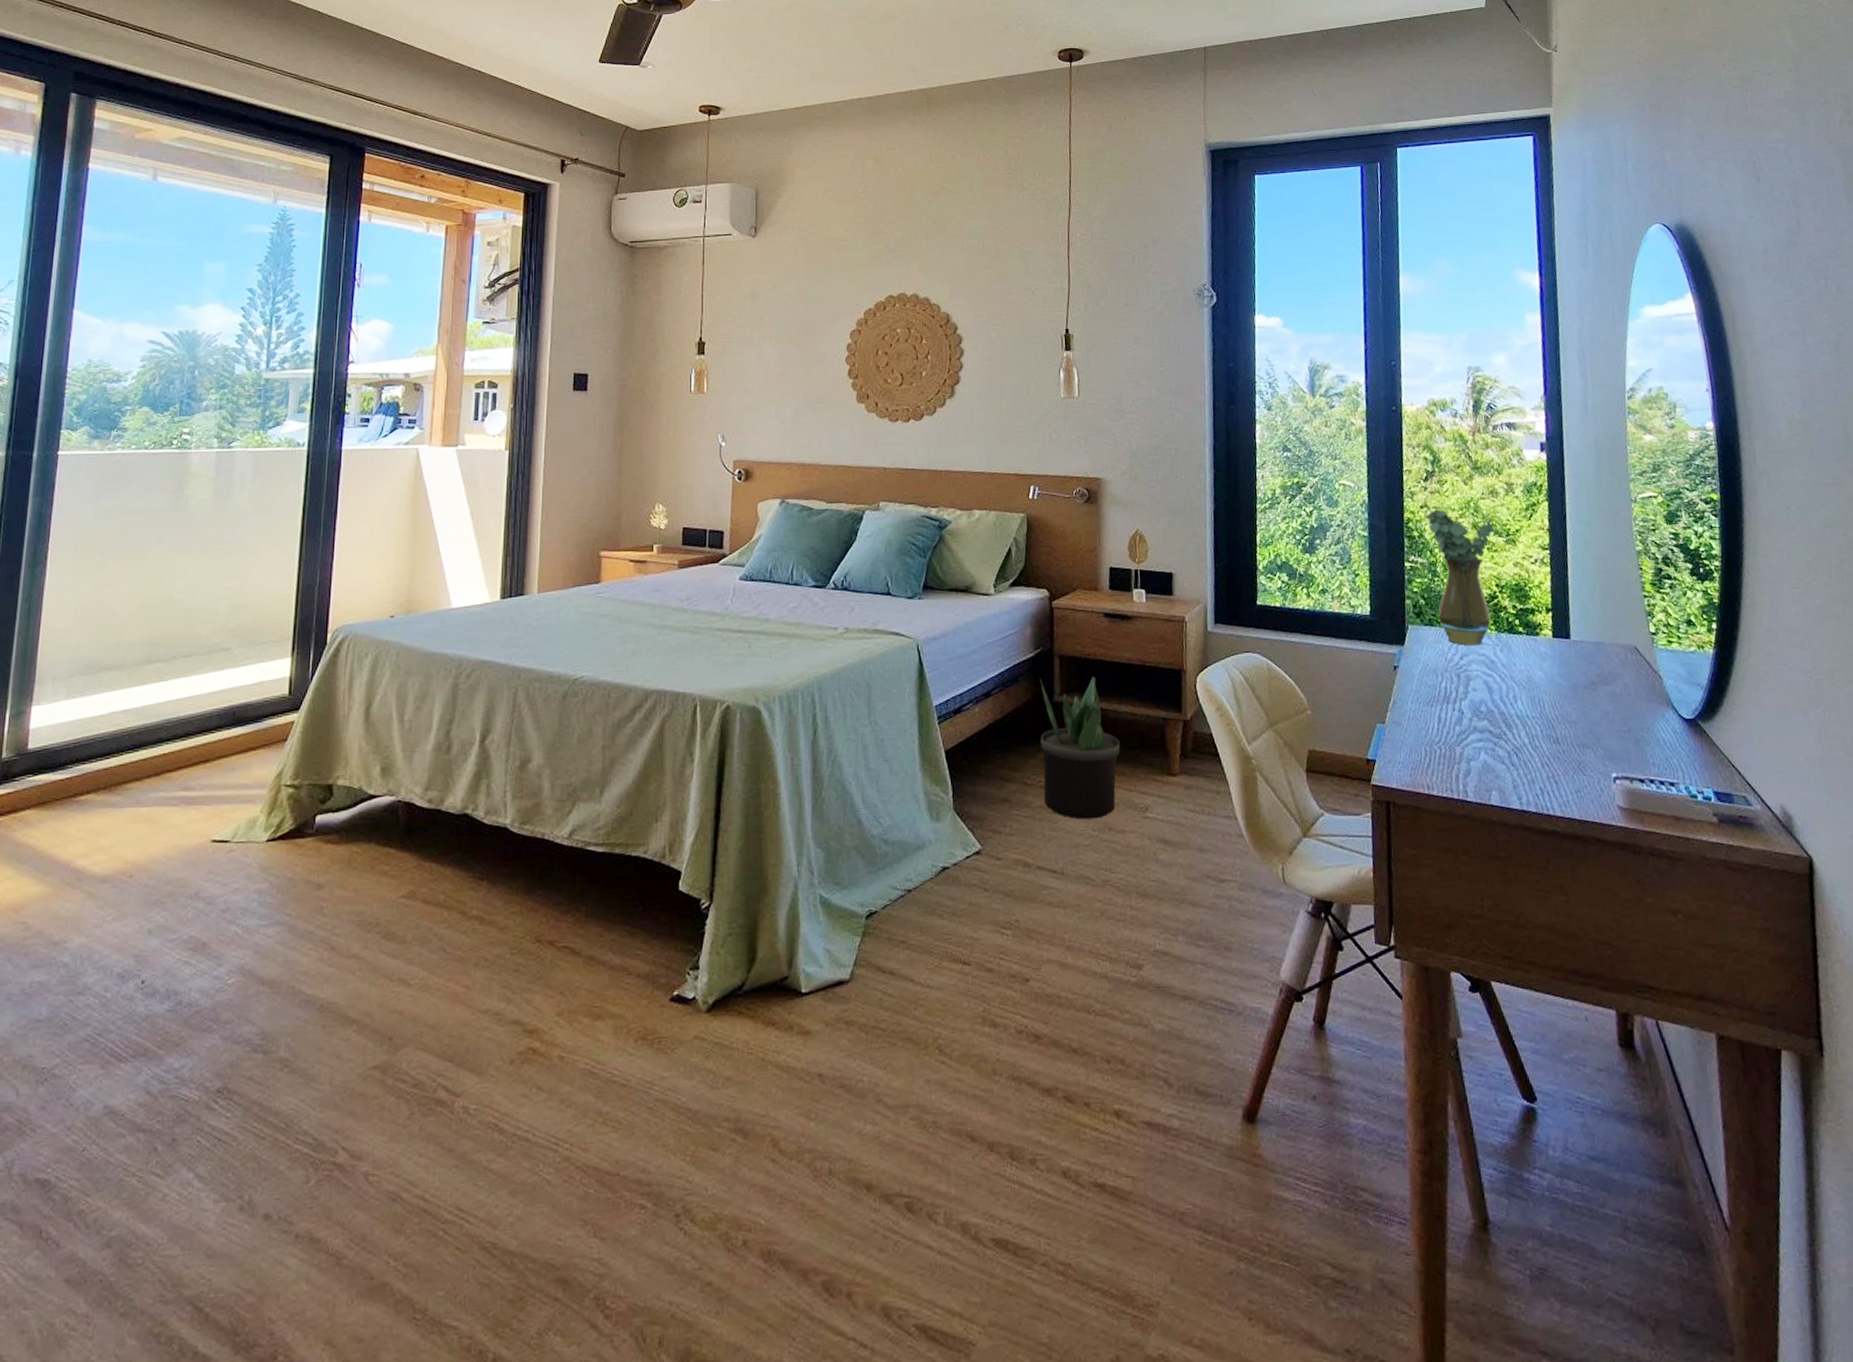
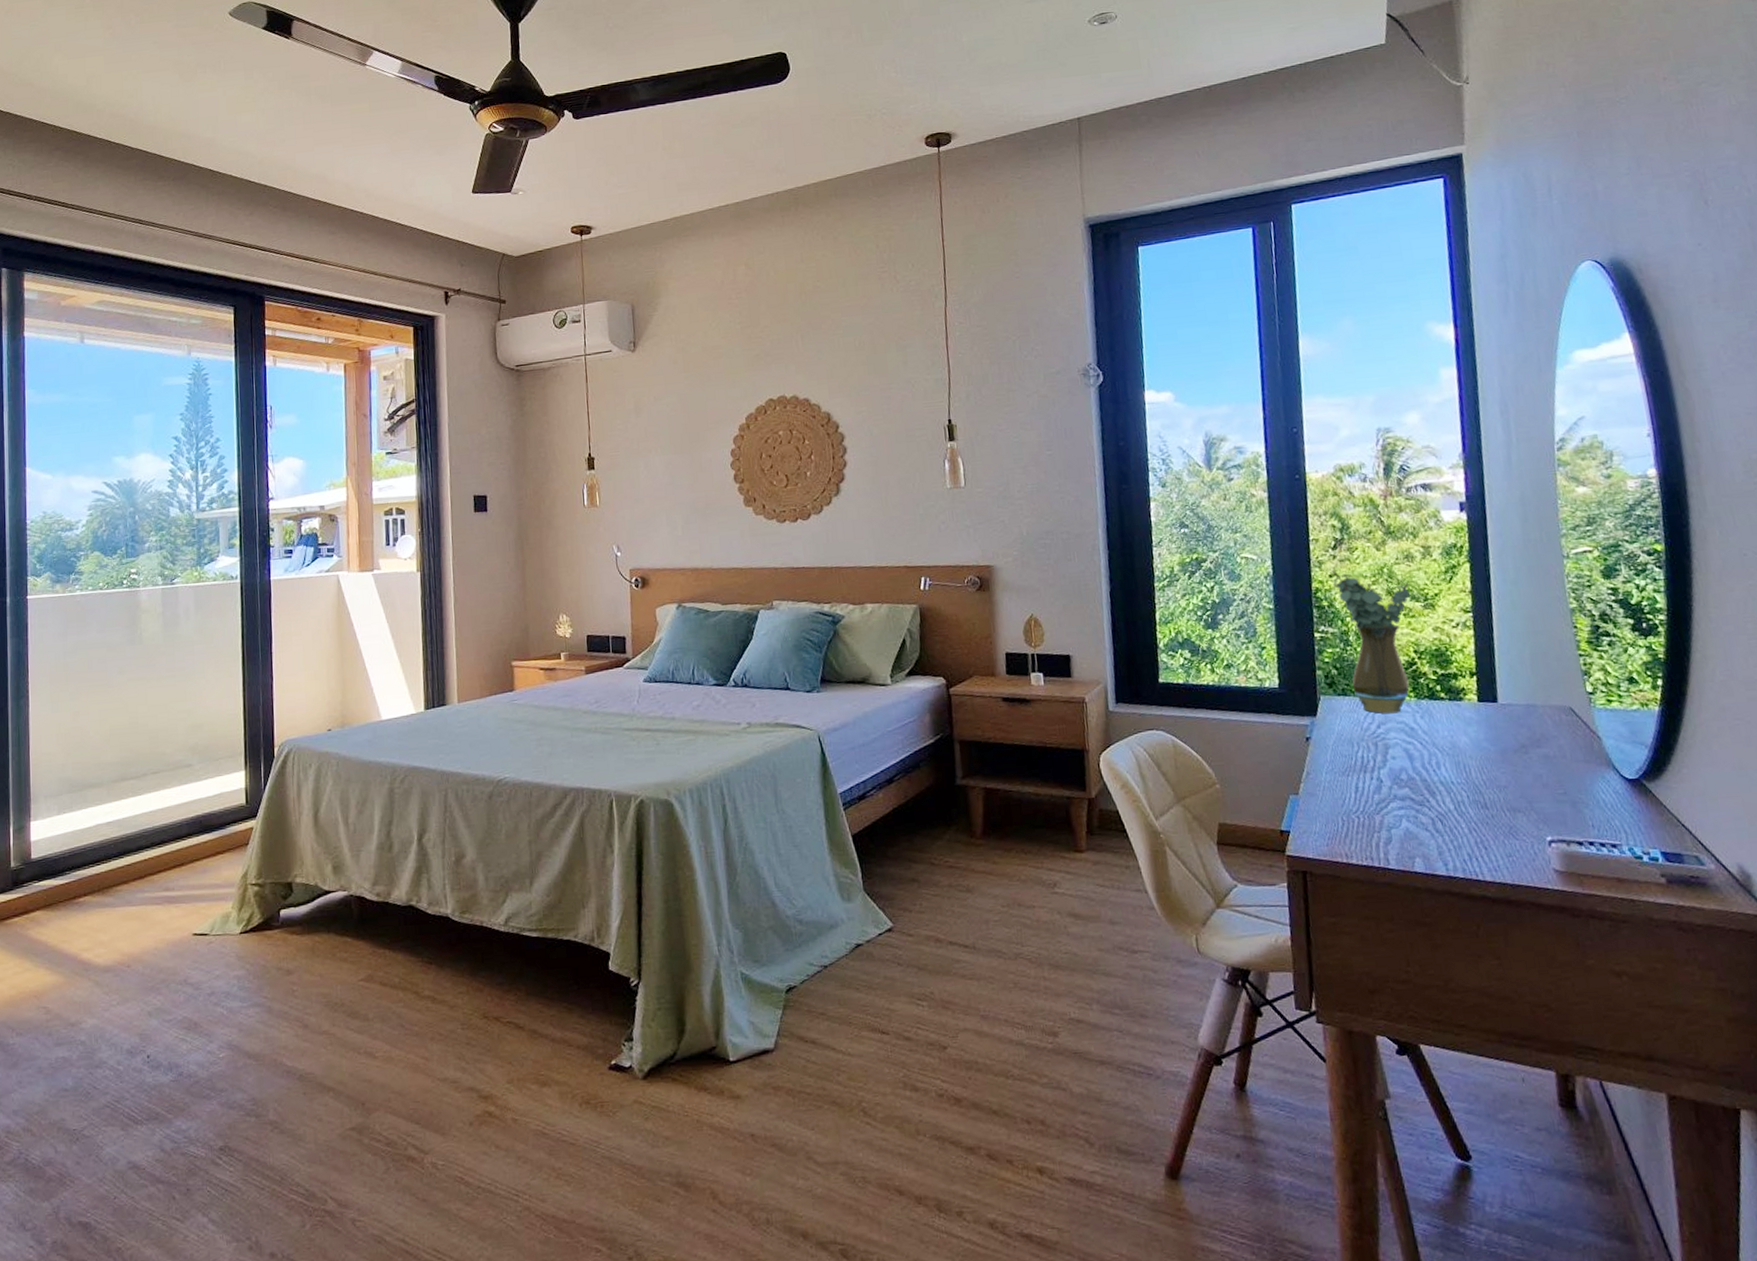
planter: present [1040,676,1120,820] -> none [941,759,1026,897]

